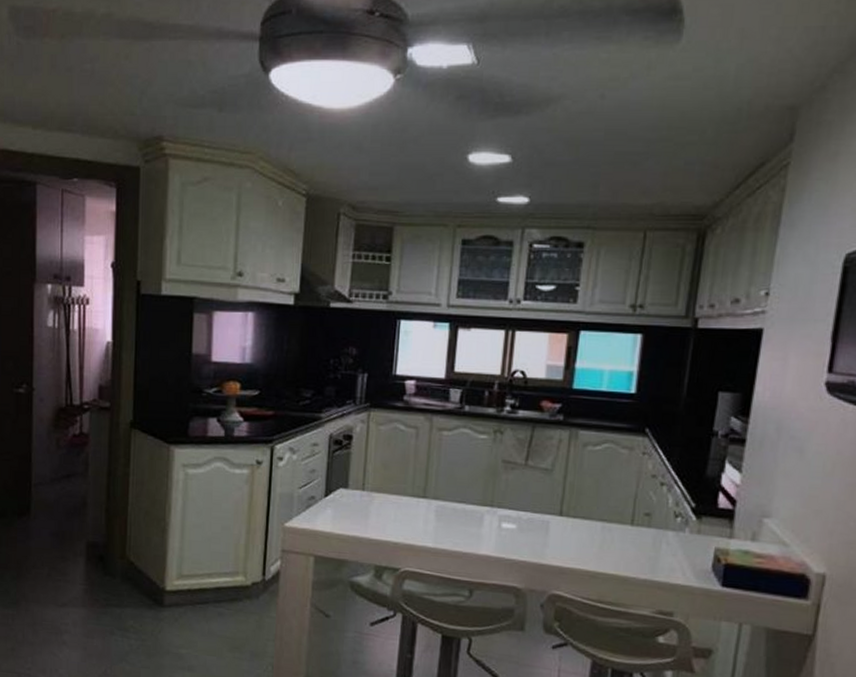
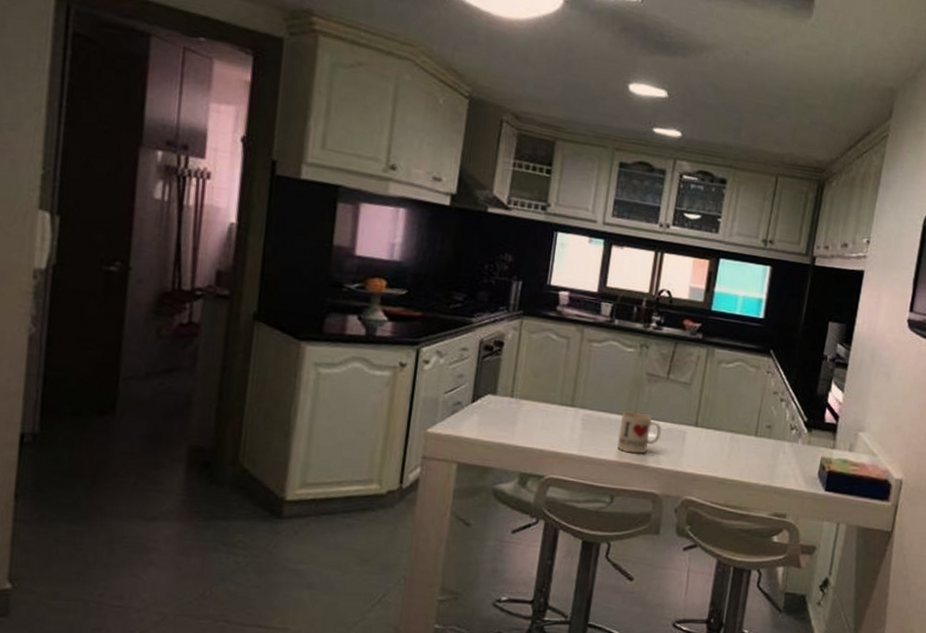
mug: none [474,501,521,546] -> present [617,411,661,454]

